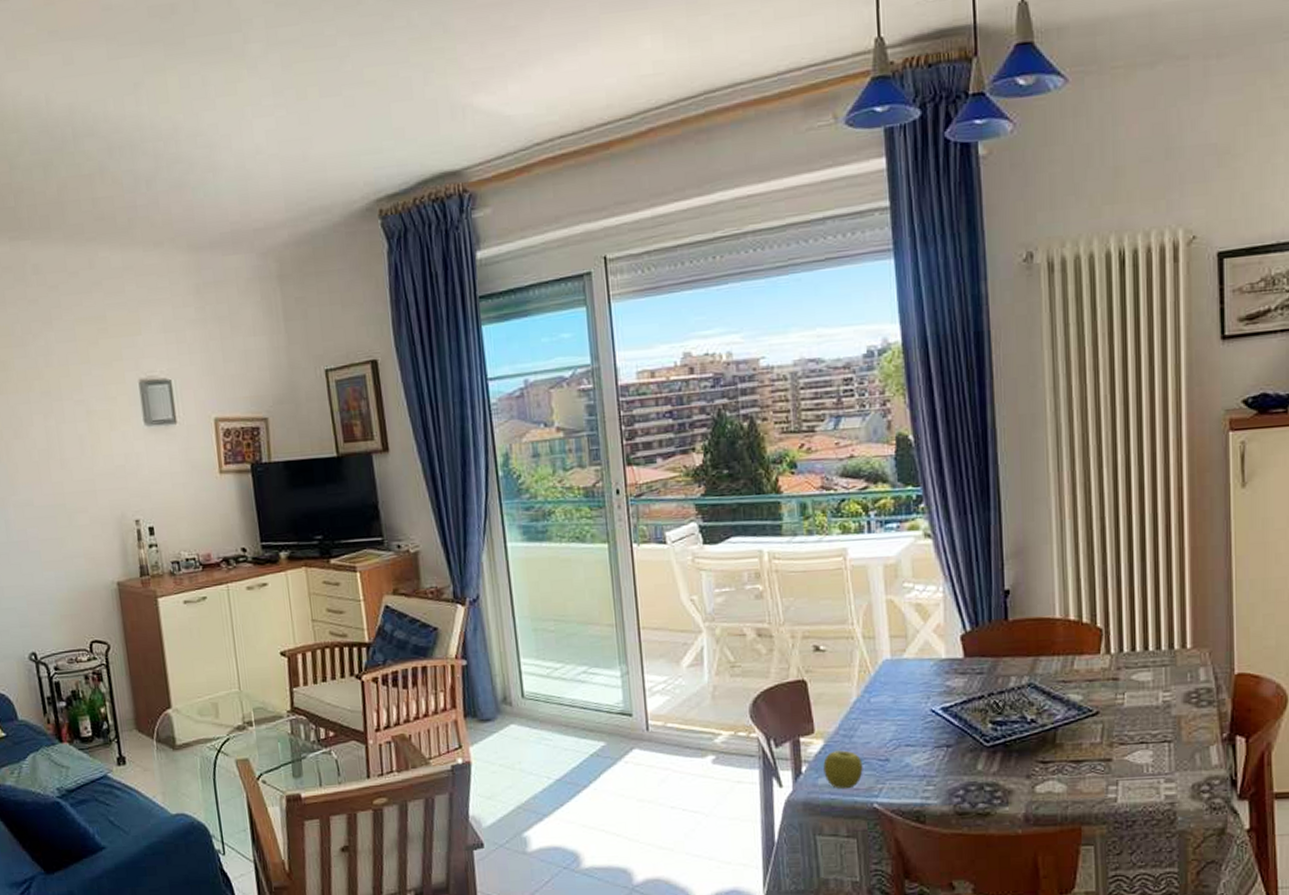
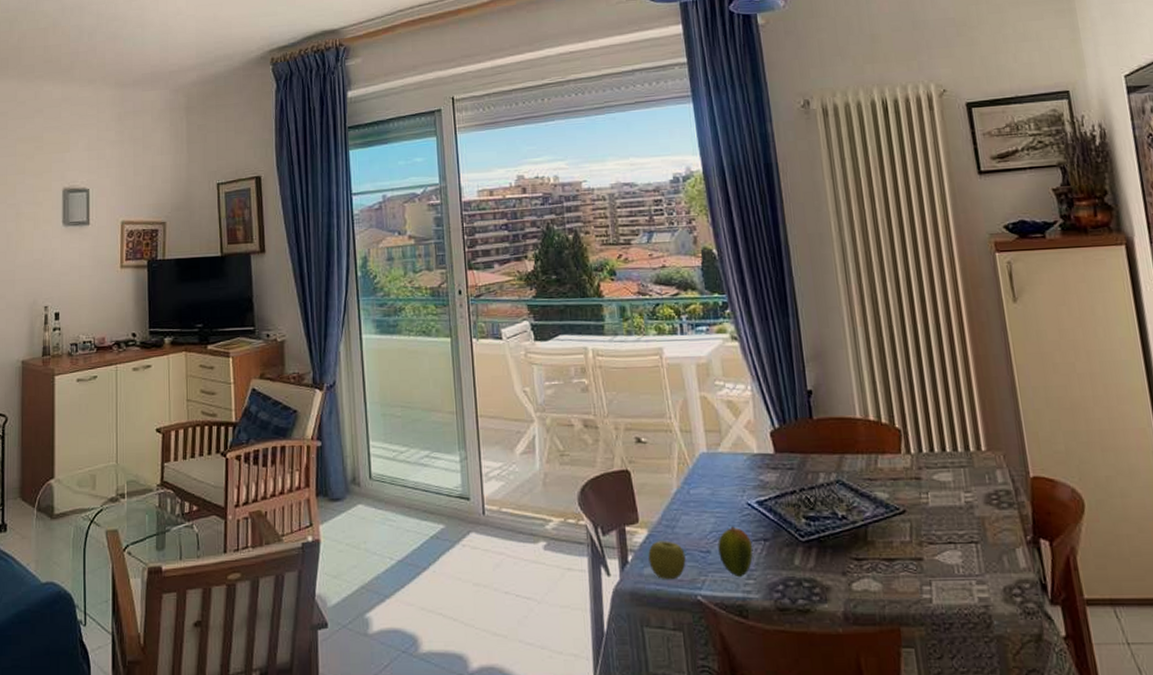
fruit: none [897,734,935,784] -> present [718,526,753,578]

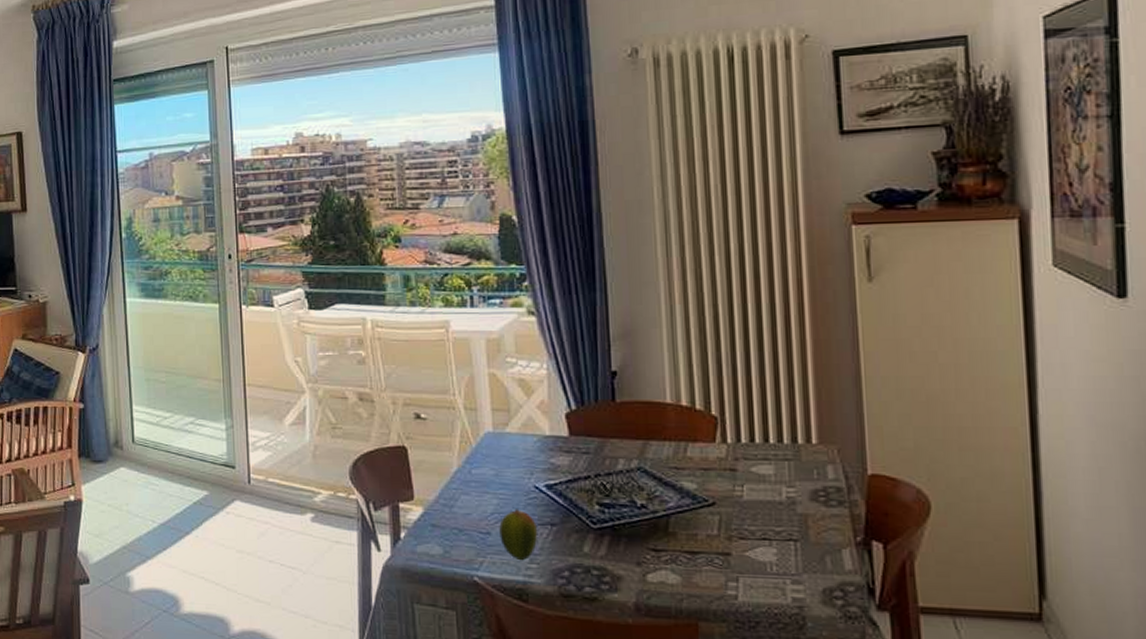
apple: present [648,541,686,579] -> none [422,519,463,558]

